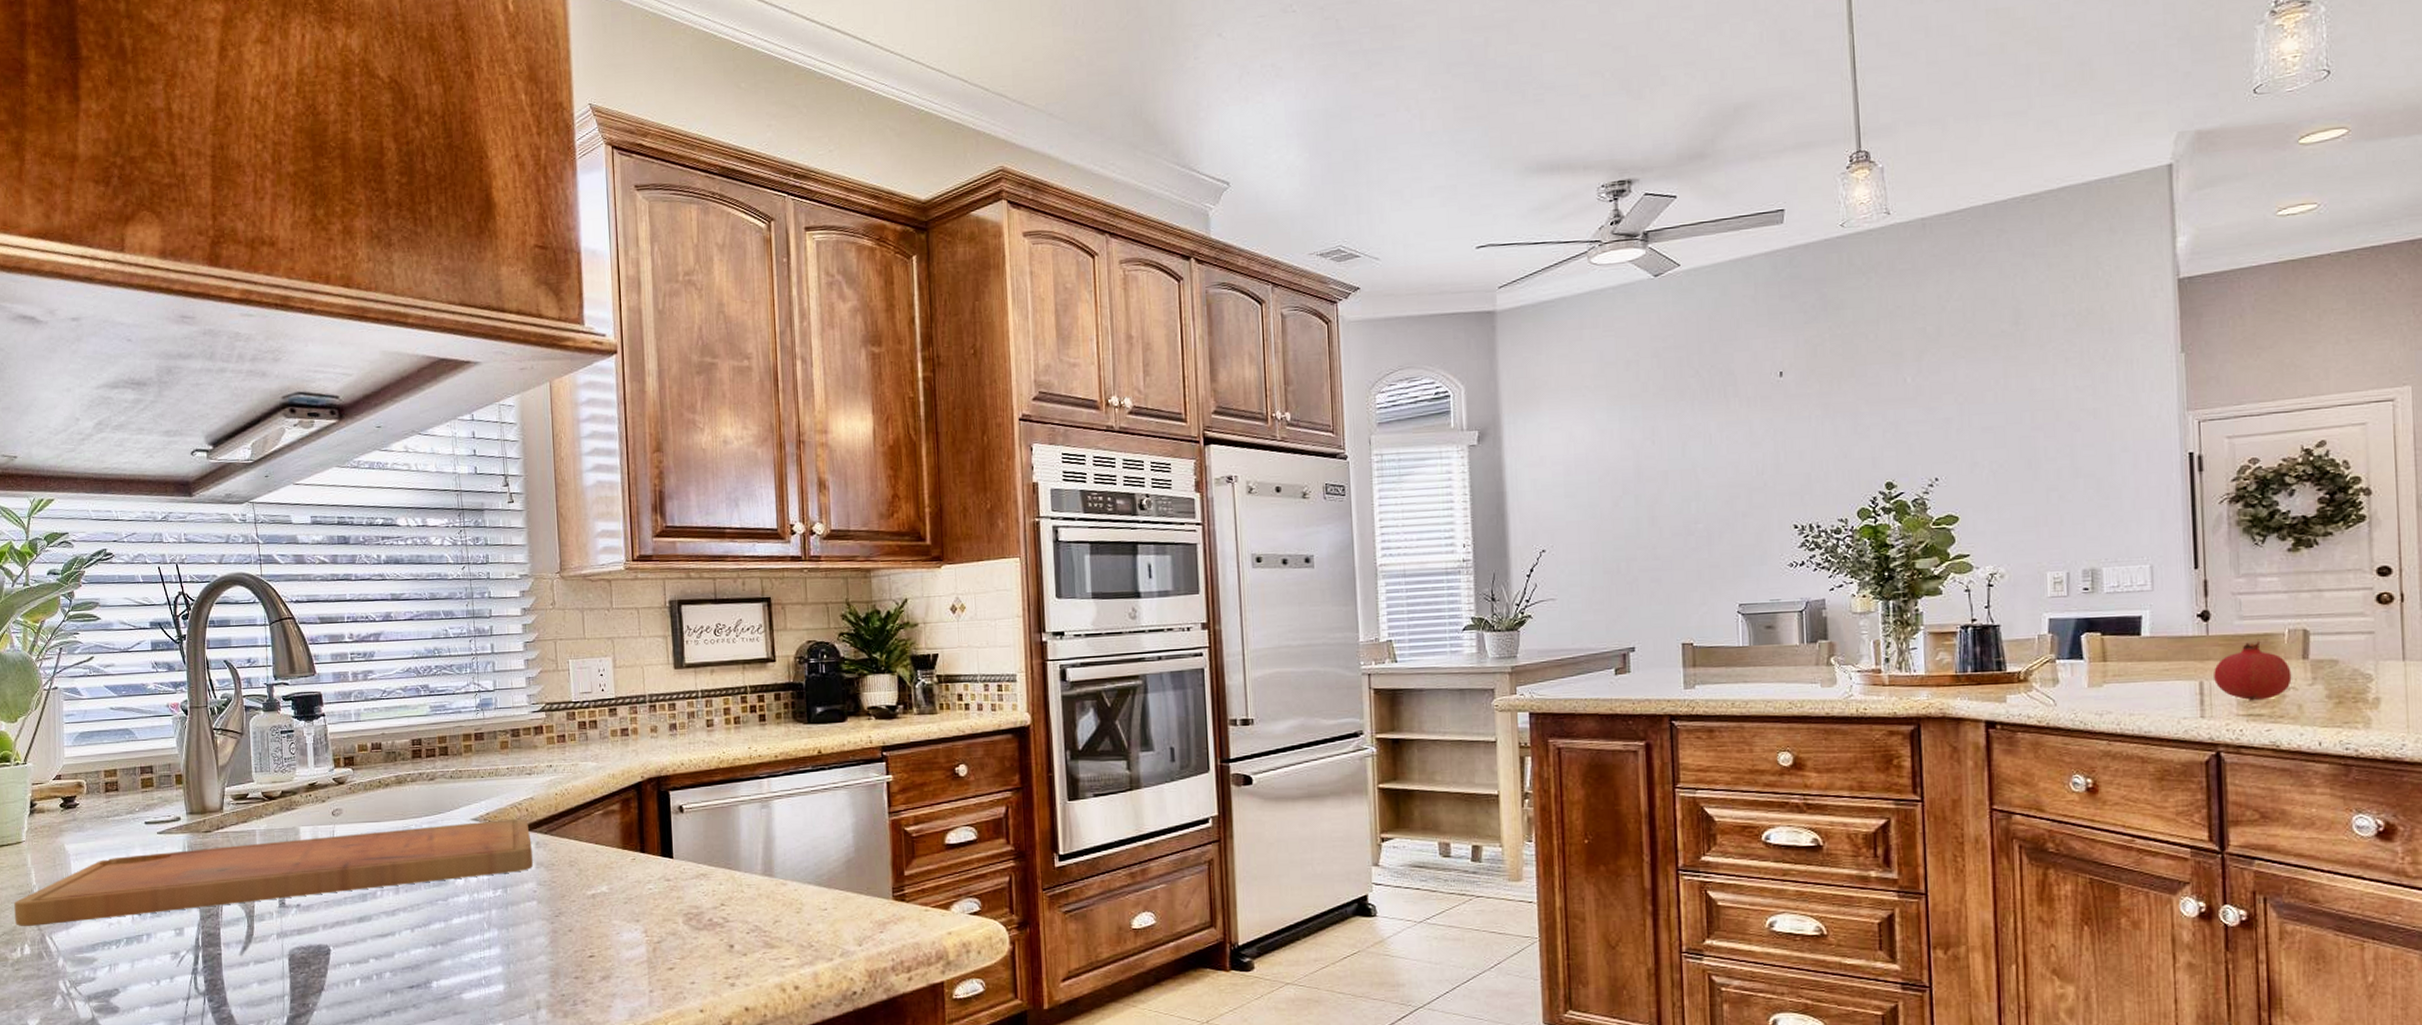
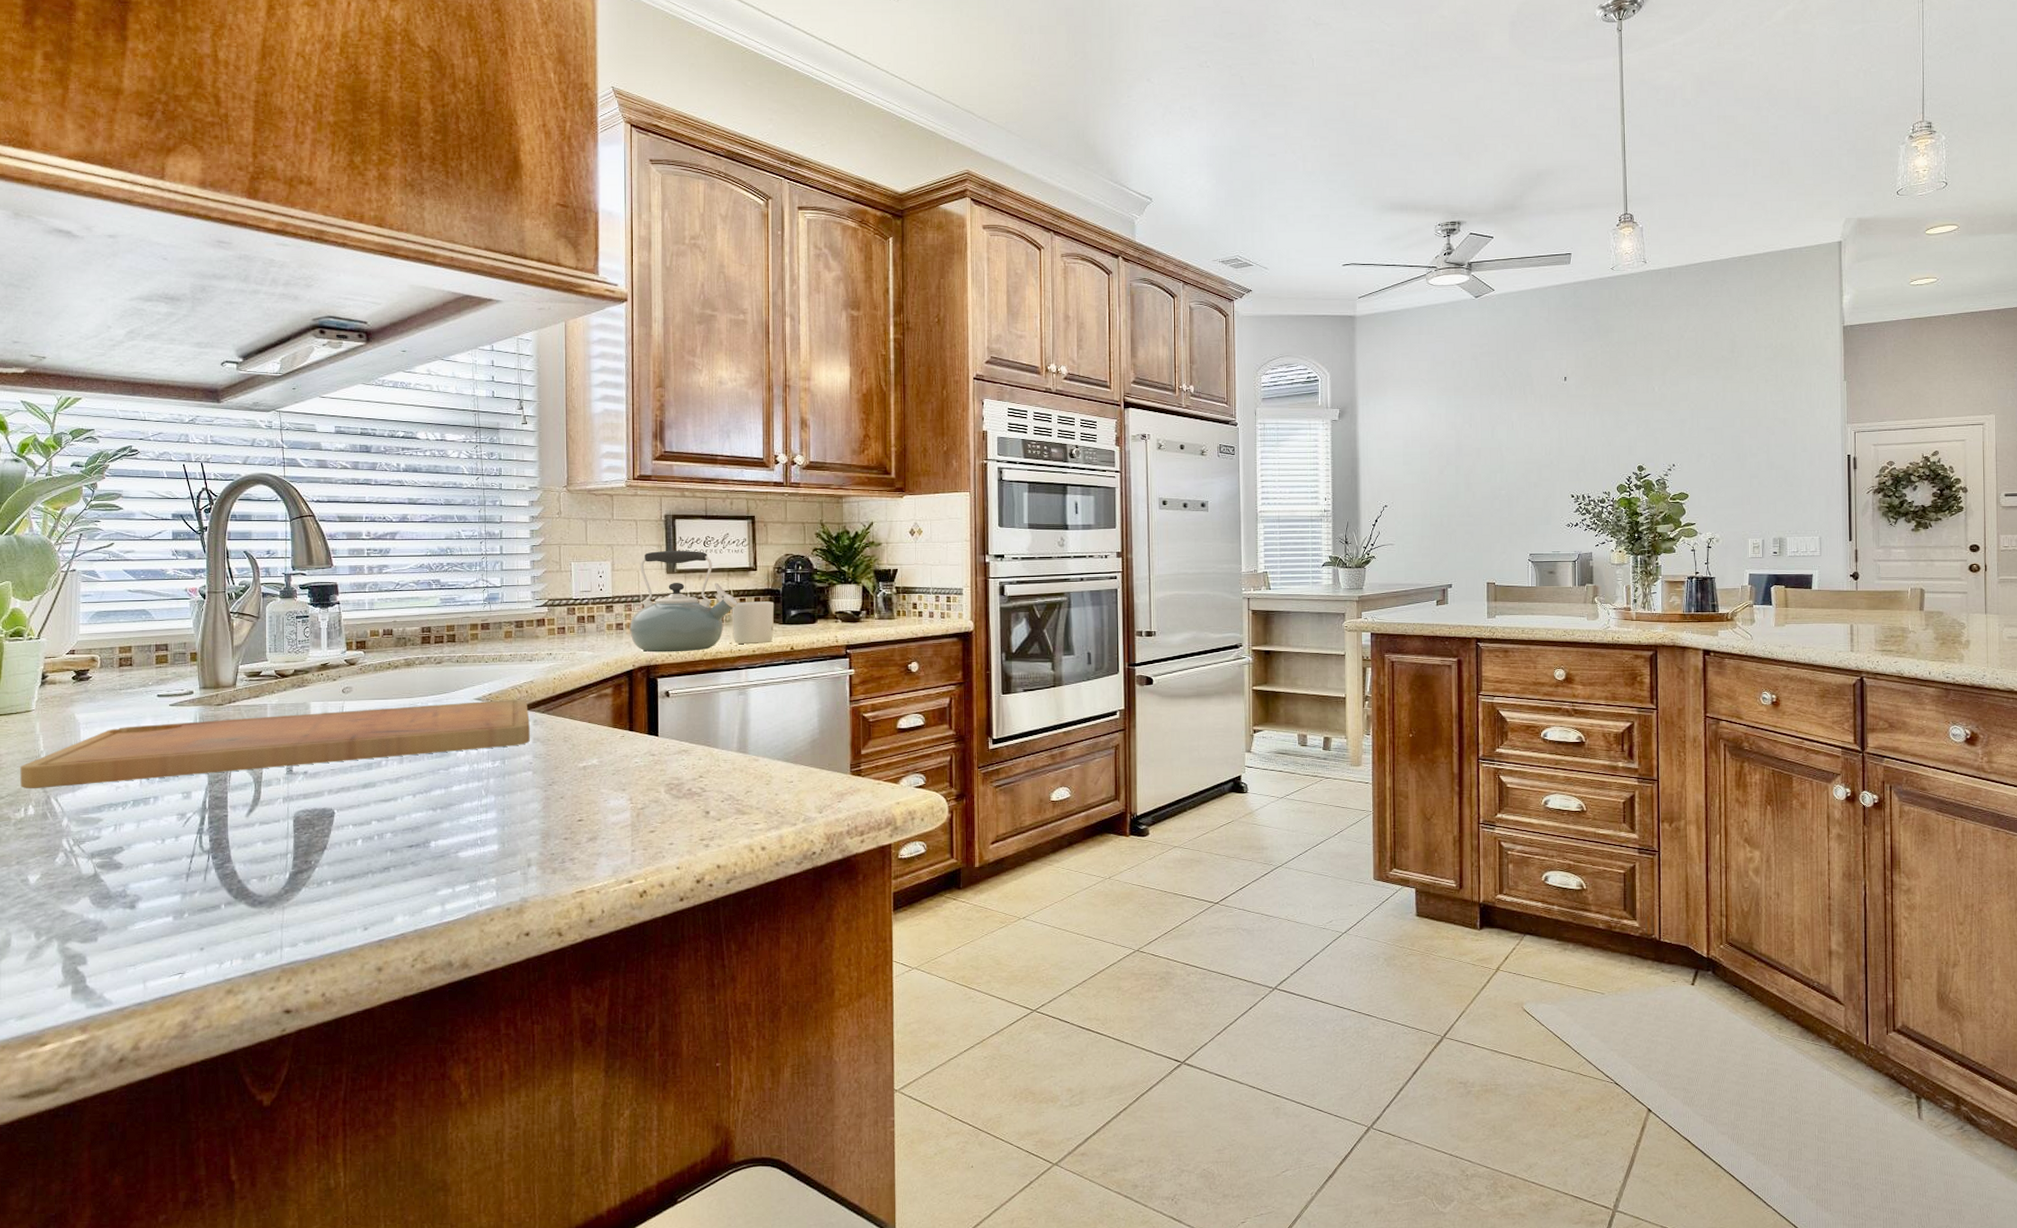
kettle: none [636,640,756,762] -> present [630,550,738,653]
mug: none [749,697,798,749] -> present [731,601,775,645]
fruit: present [2214,642,2292,701] -> none [1860,597,1912,640]

